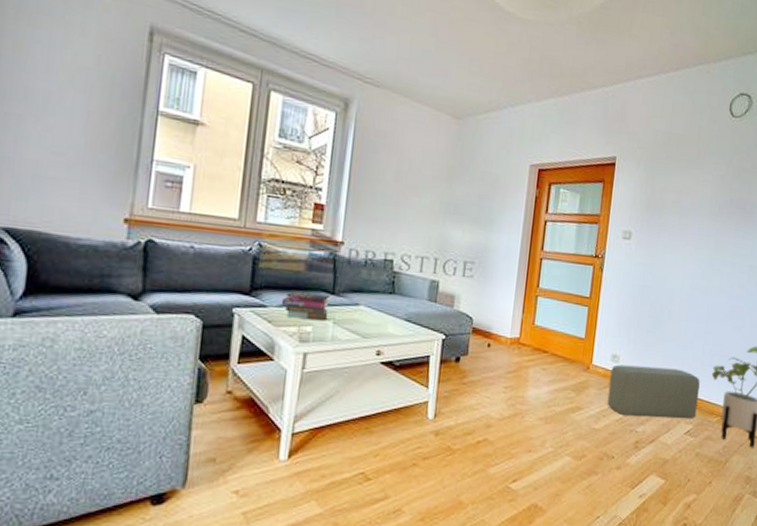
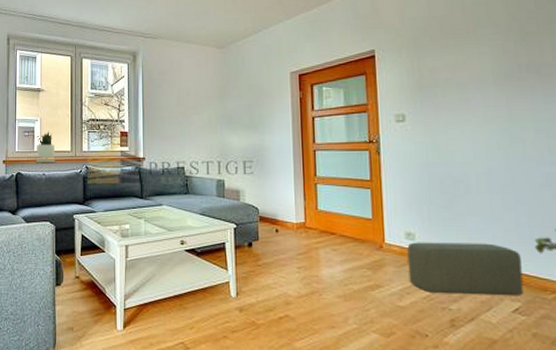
planter: none [178,185,215,234] -> present [34,131,57,164]
books: present [281,291,332,320] -> none [105,199,141,220]

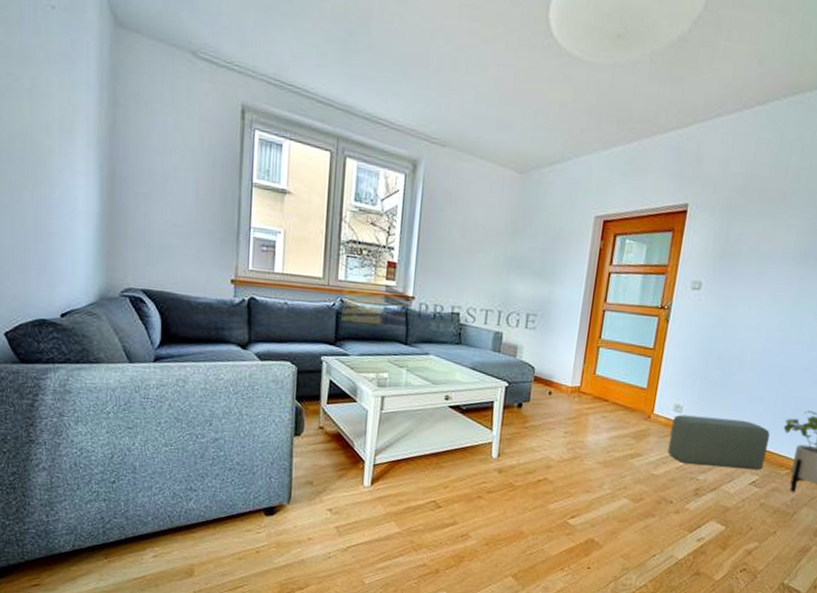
planter: present [34,131,57,164] -> none [274,248,304,291]

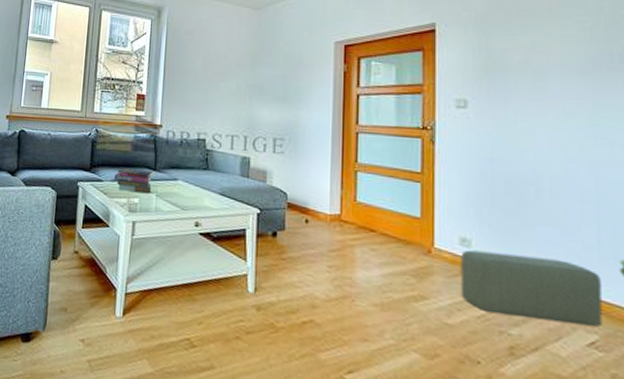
books: none [361,342,405,368] -> present [113,168,154,193]

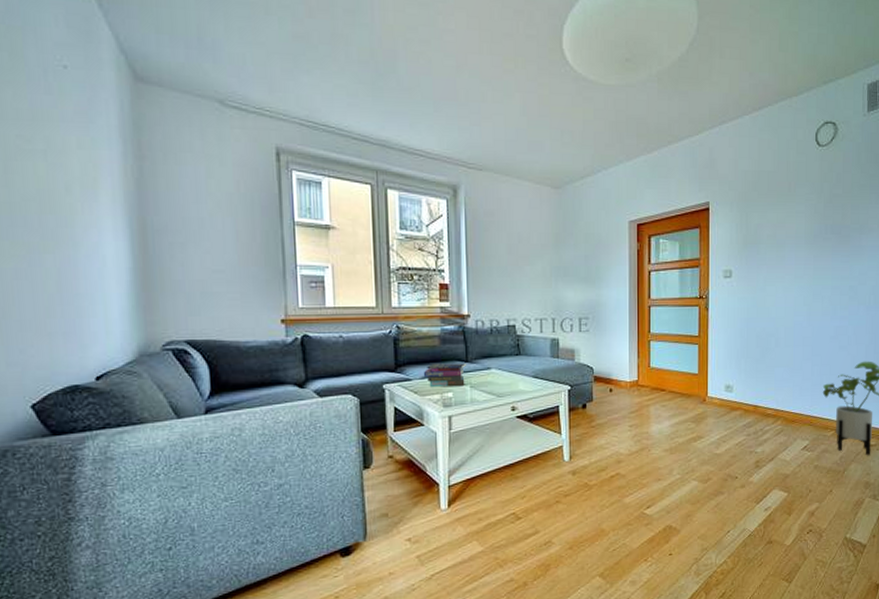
pouf: present [461,249,603,327] -> none [726,391,812,439]

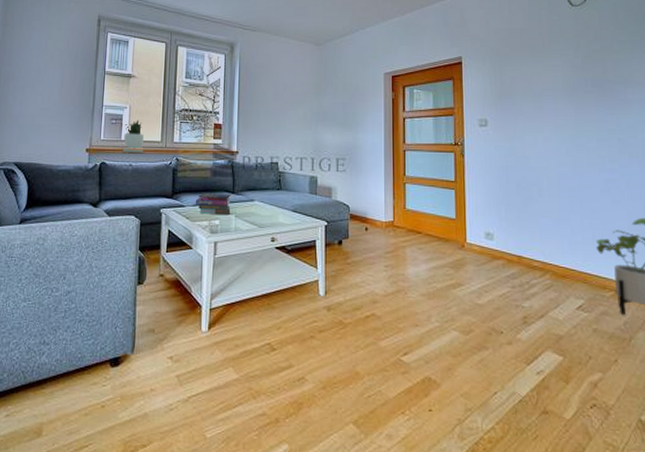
planter: none [327,281,358,323] -> present [121,120,145,154]

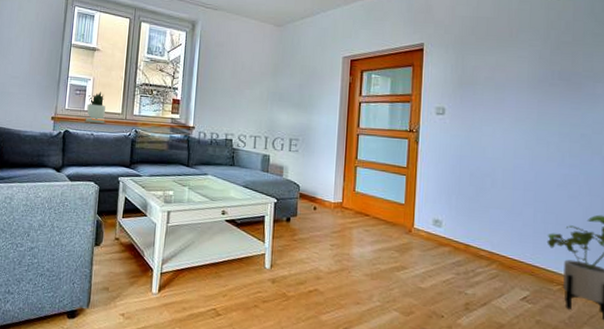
books: present [195,193,233,215] -> none [151,165,187,186]

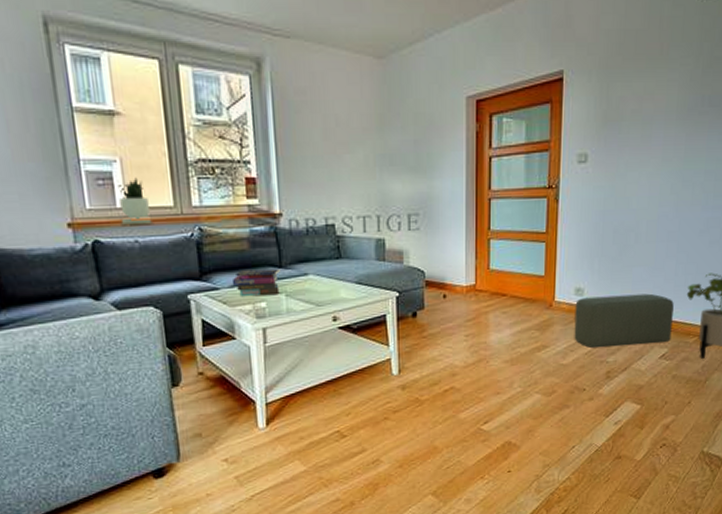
books: none [151,165,187,186] -> present [231,268,280,297]
pouf: none [432,229,534,285] -> present [574,293,674,348]

